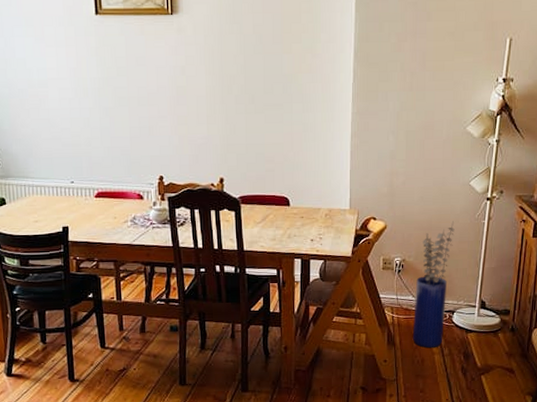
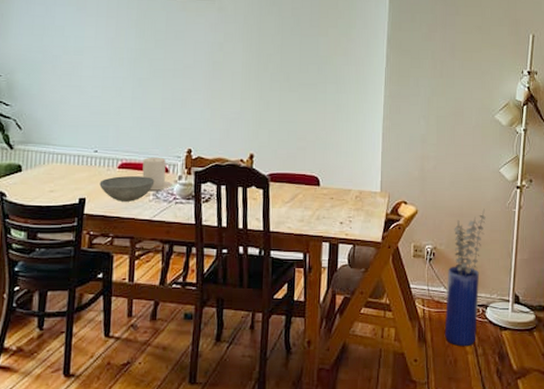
bowl: none [79,204,131,228] -> present [99,176,155,202]
candle: none [118,185,148,218] -> present [142,157,172,192]

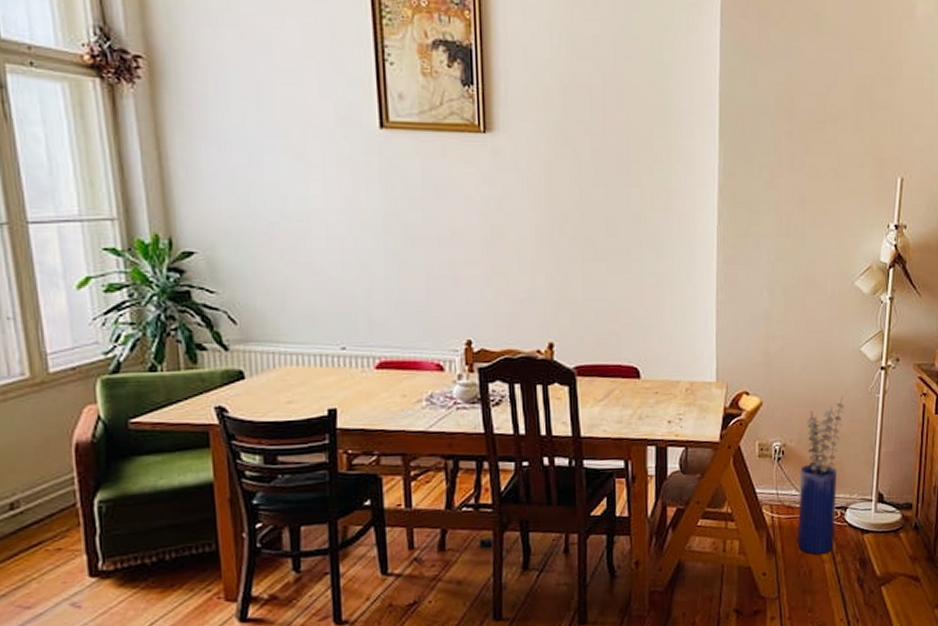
bowl: present [99,176,155,202] -> none [353,377,427,411]
candle: present [142,157,172,192] -> none [408,352,450,396]

